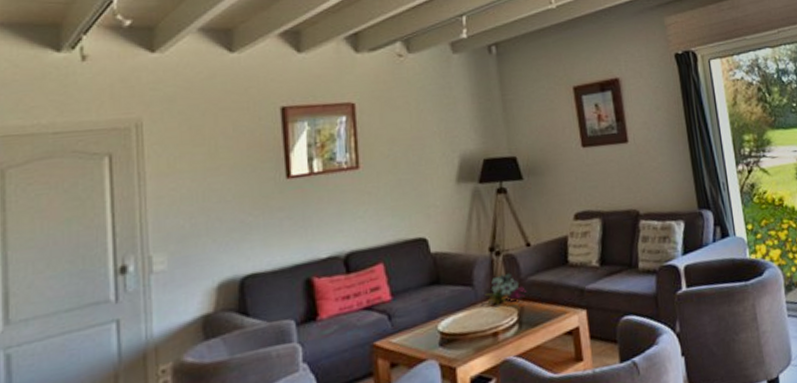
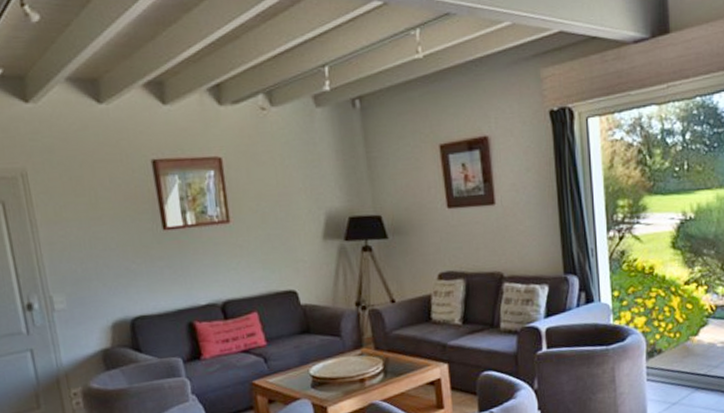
flower arrangement: present [485,273,526,308] -> none [352,326,391,357]

